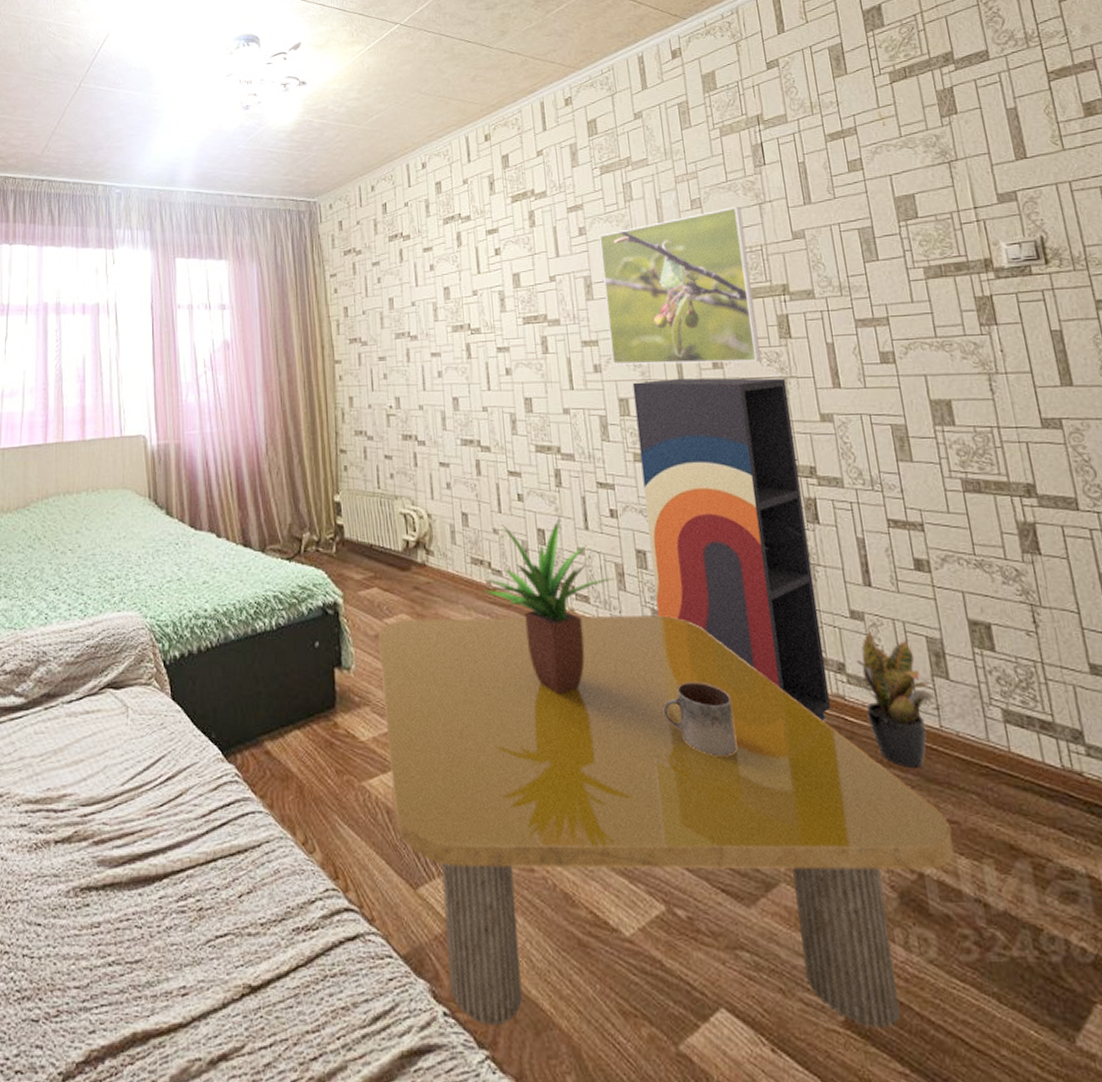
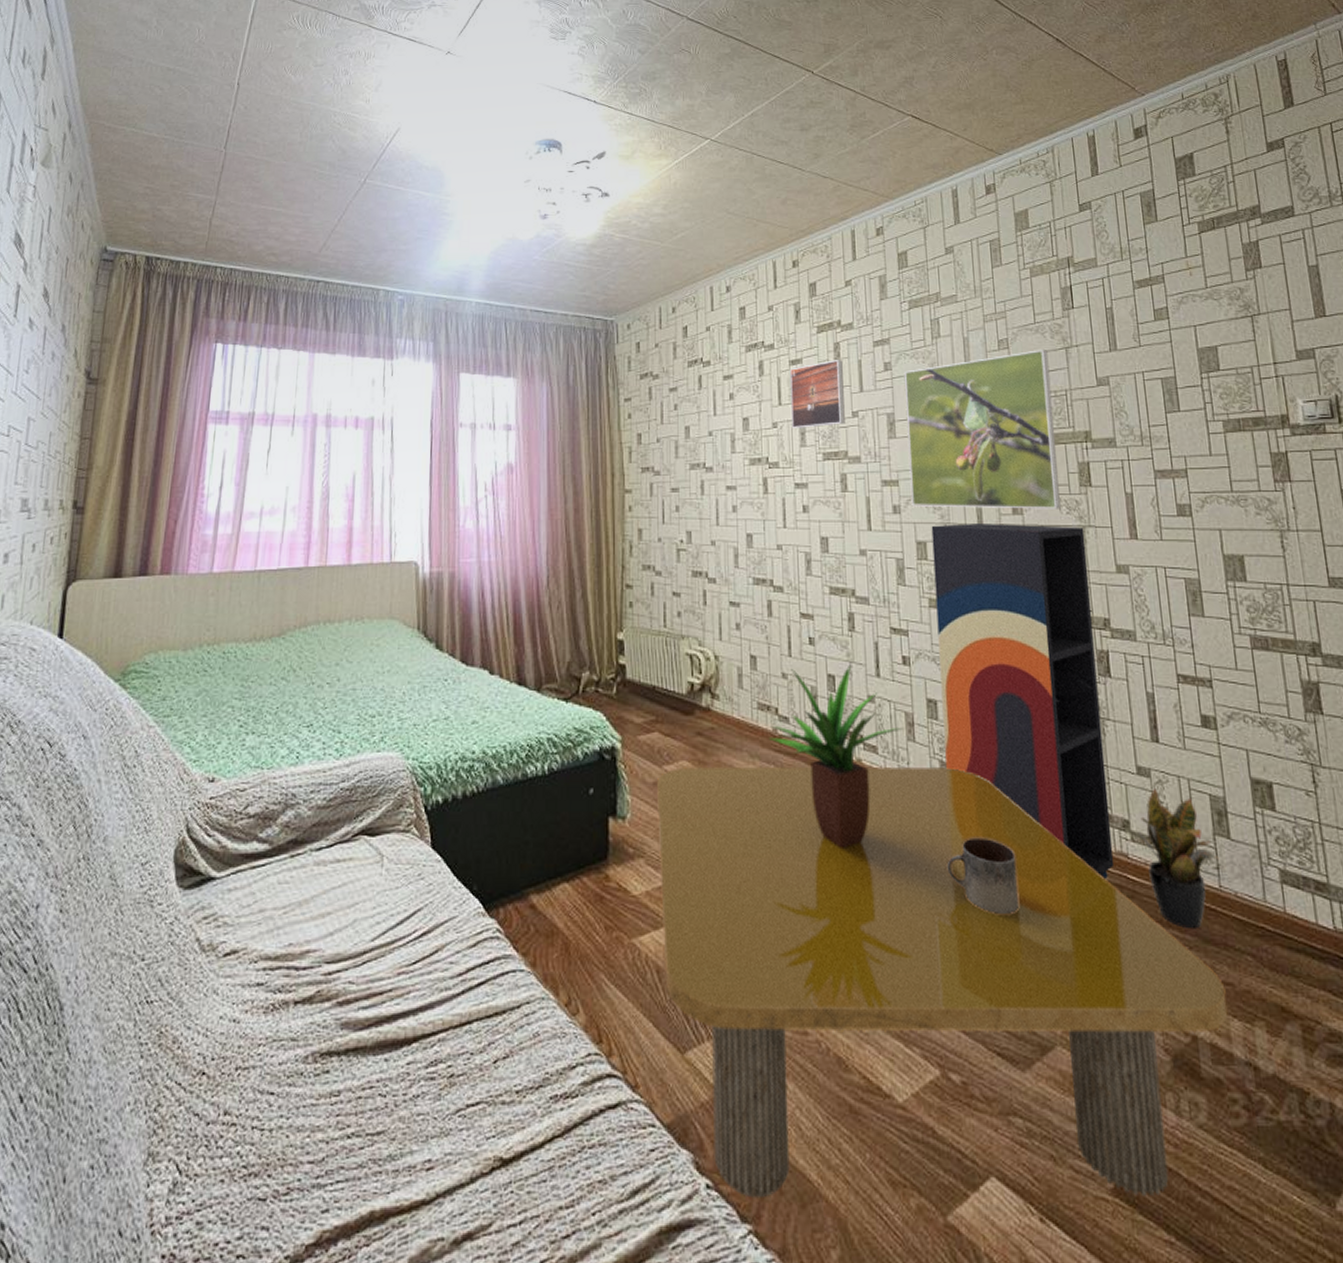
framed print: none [486,227,543,295] -> present [789,360,845,428]

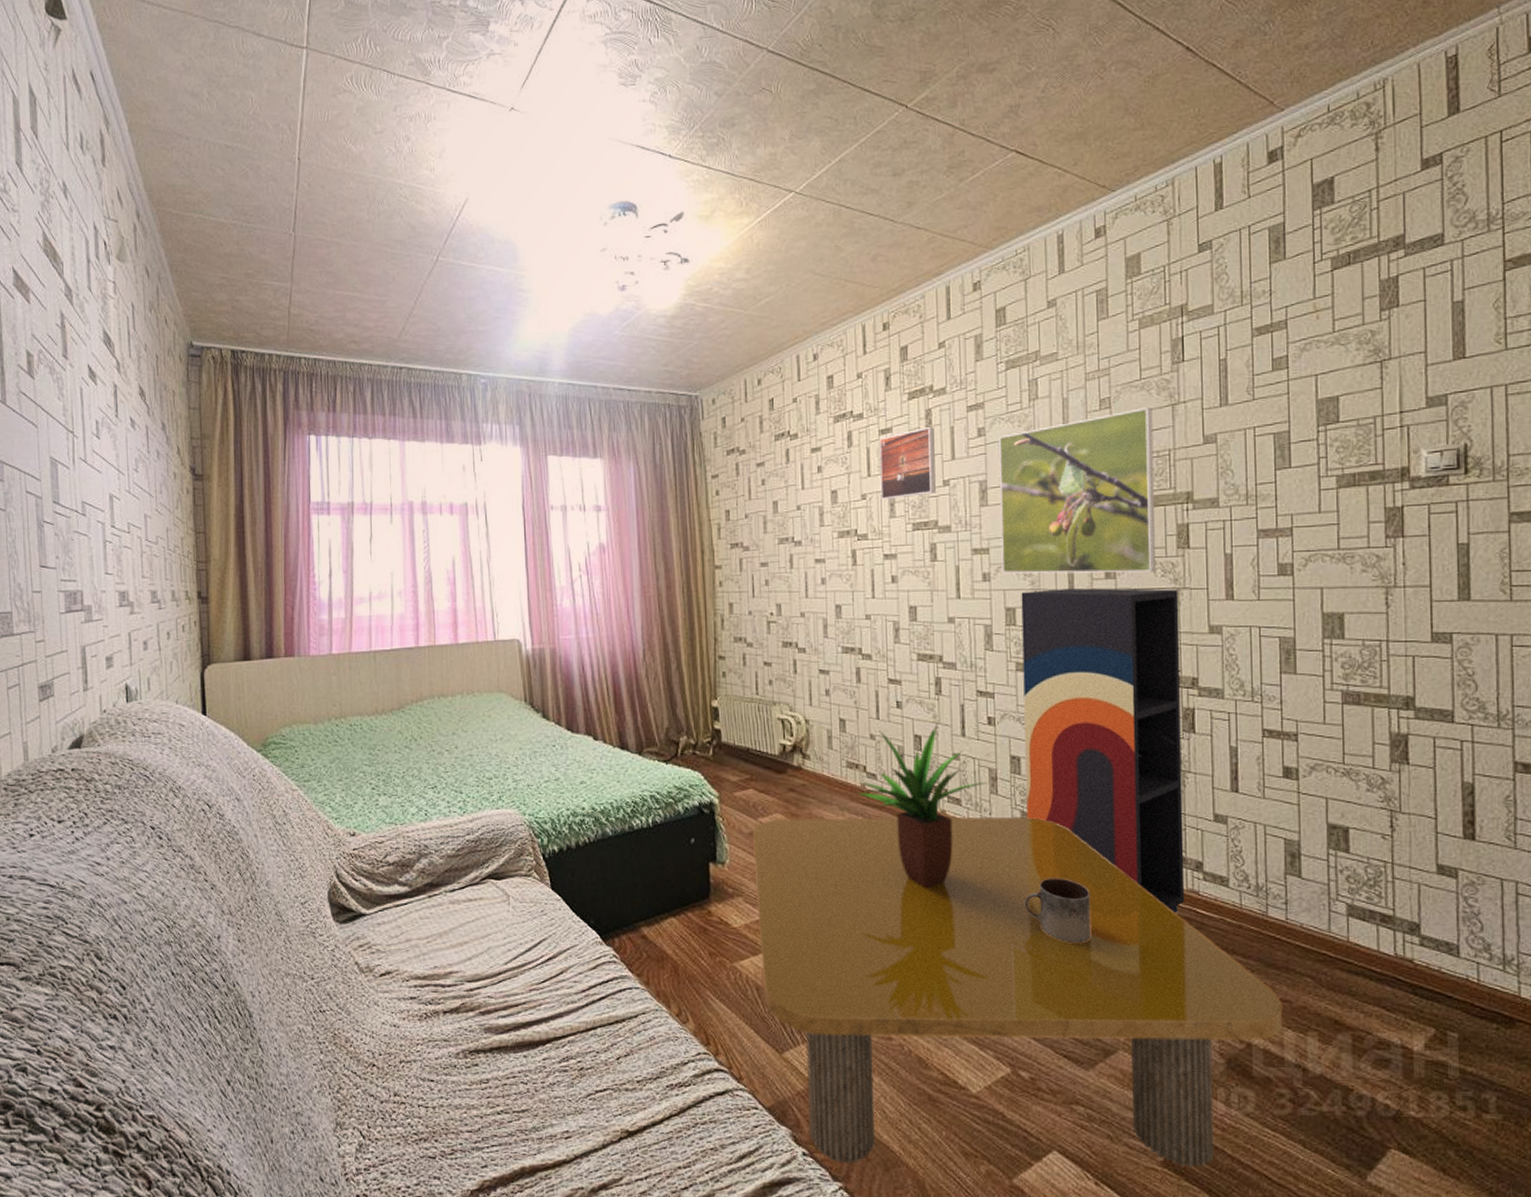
potted plant: present [1137,787,1220,930] -> none [1210,833,1289,956]

